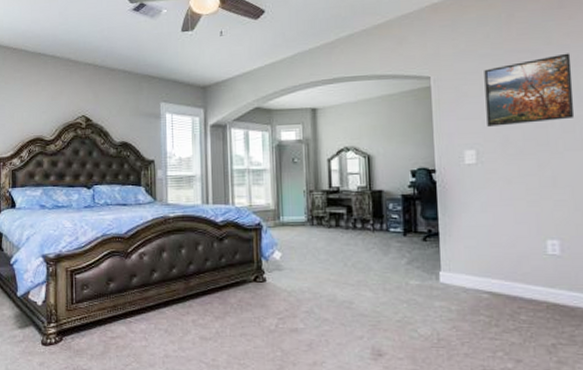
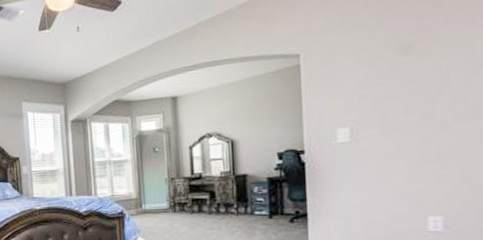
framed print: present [484,53,575,127] -> none [361,14,467,102]

